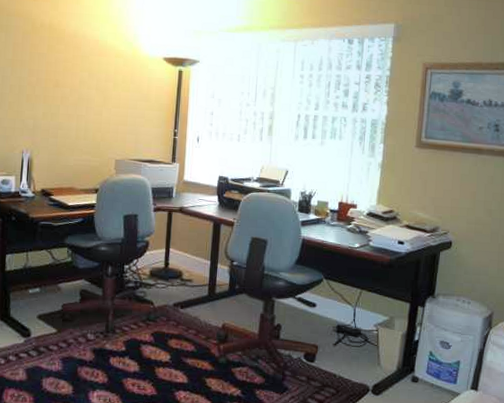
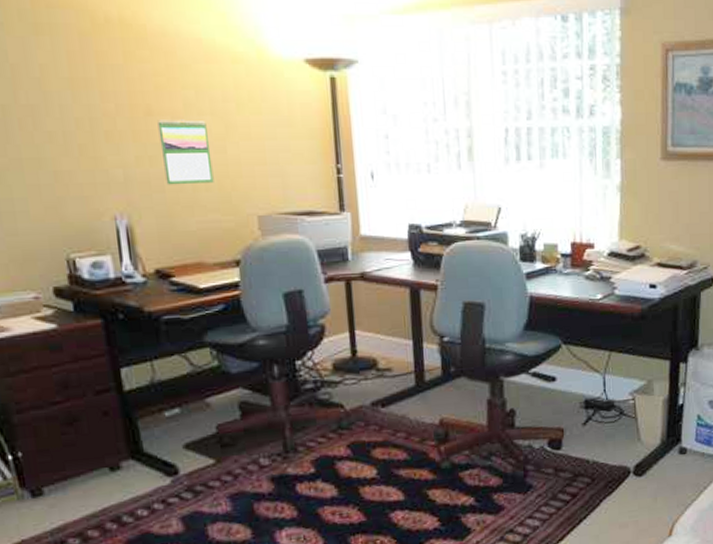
calendar: none [59,90,92,134] -> present [157,119,214,185]

